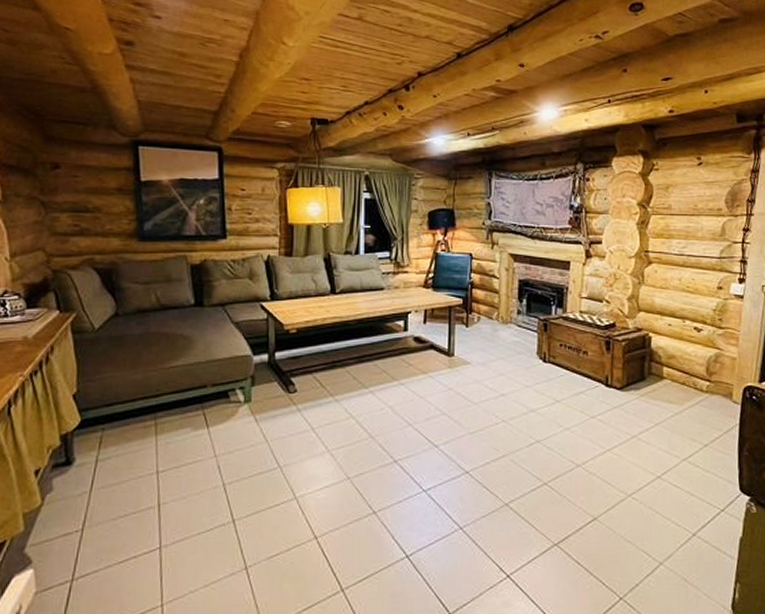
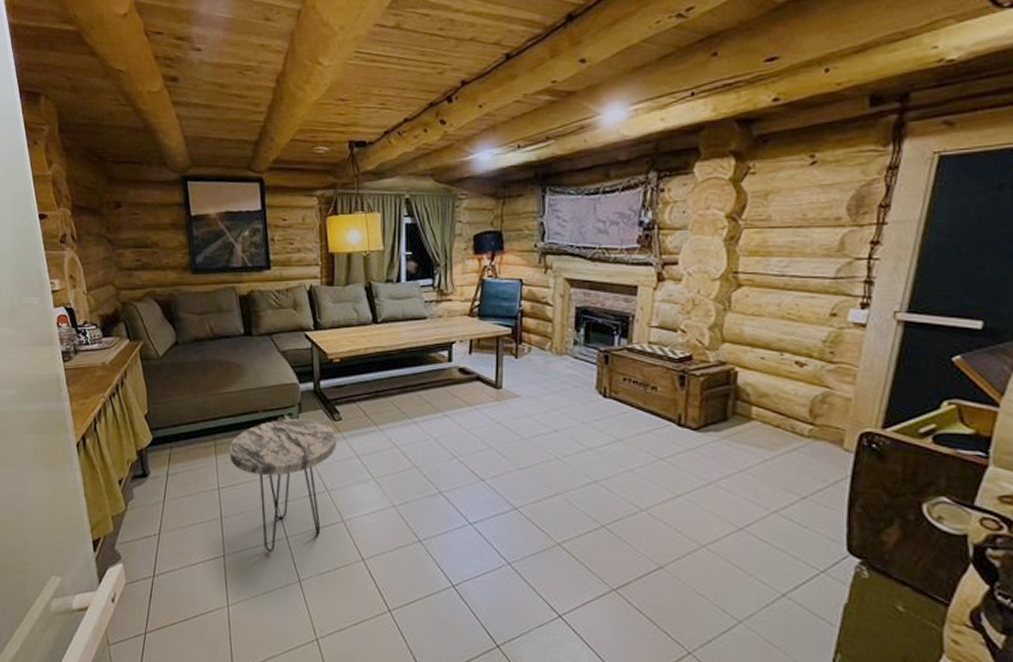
side table: none [172,392,291,539] -> present [229,419,337,553]

